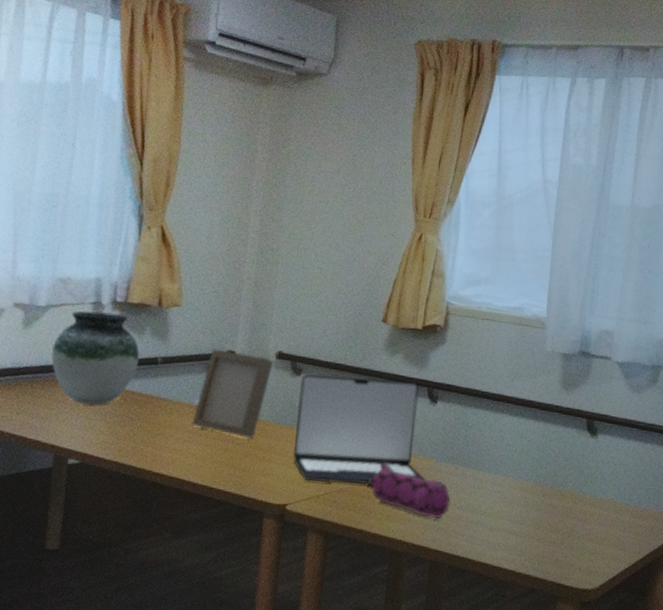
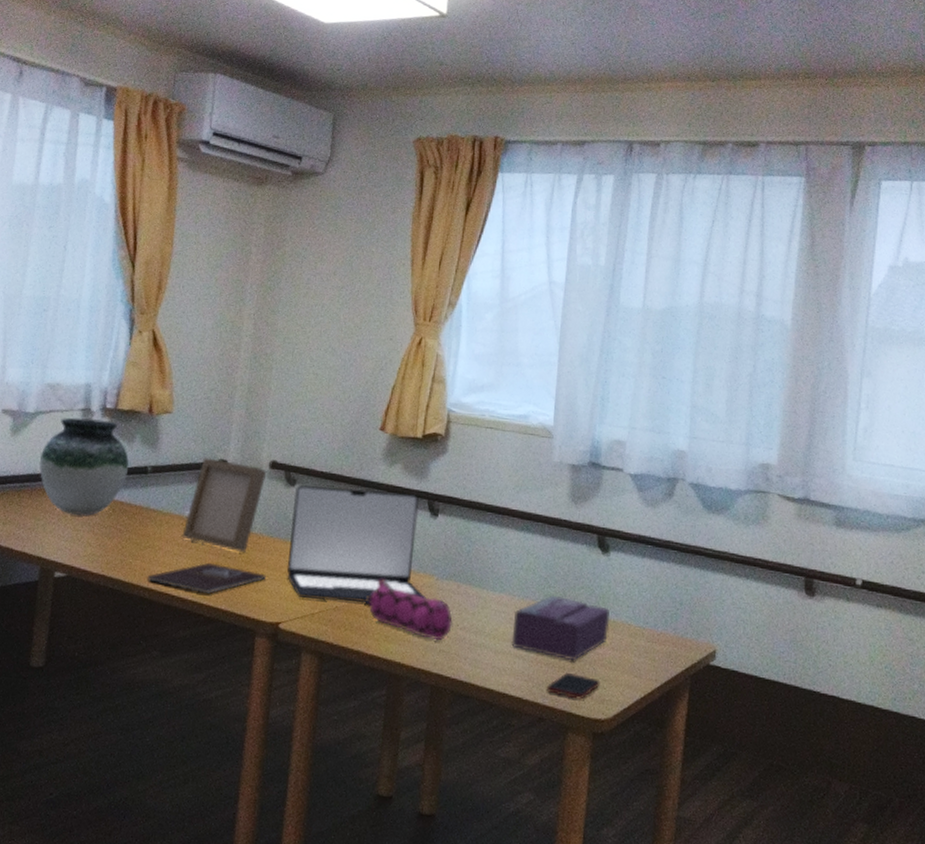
book: none [158,448,273,478] -> present [147,562,266,594]
tissue box: none [505,475,598,535] -> present [511,594,610,660]
cell phone: none [538,546,588,572] -> present [547,672,601,700]

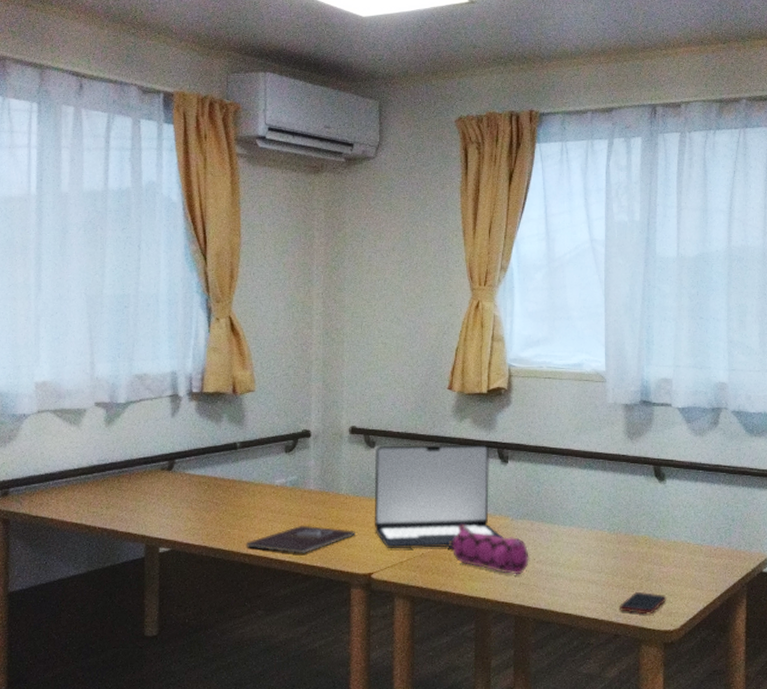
vase: present [39,417,129,515] -> none [135,404,219,493]
photo frame: present [182,457,267,552] -> none [274,429,348,512]
tissue box: present [511,594,610,660] -> none [584,523,671,580]

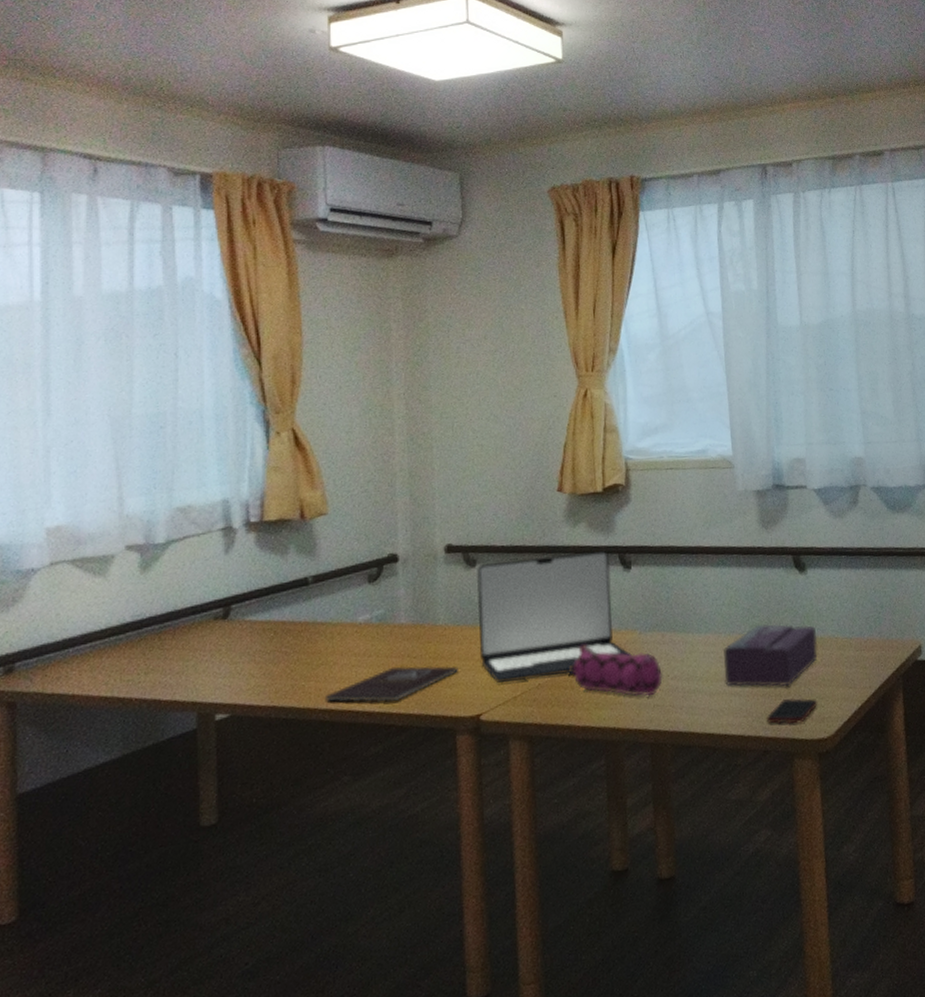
tissue box: none [584,523,671,580] -> present [724,623,818,687]

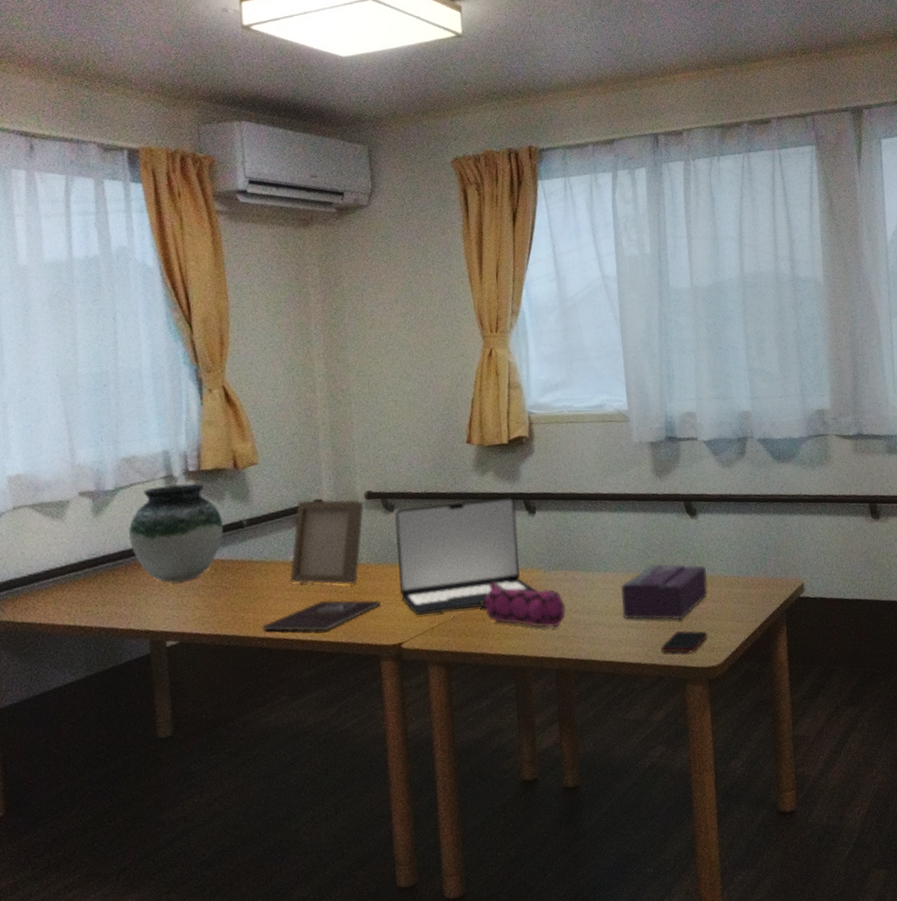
vase: none [180,536,286,647] -> present [129,483,224,582]
photo frame: none [358,553,443,649] -> present [290,499,364,585]

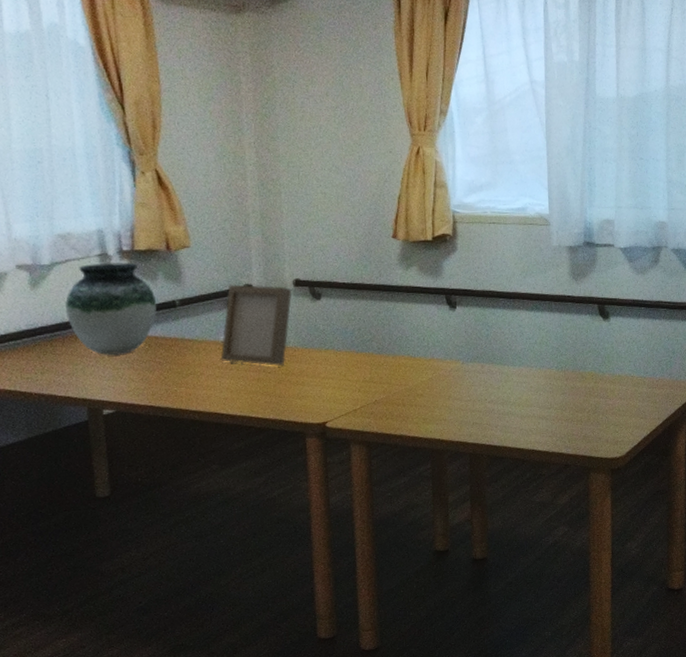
book: present [262,599,381,632] -> none [194,379,307,408]
laptop: present [395,497,539,615] -> none [322,292,456,397]
pencil case: present [479,582,566,628] -> none [400,370,481,416]
tissue box: present [621,563,708,620] -> none [534,361,616,414]
cell phone: present [661,630,708,654] -> none [569,424,613,445]

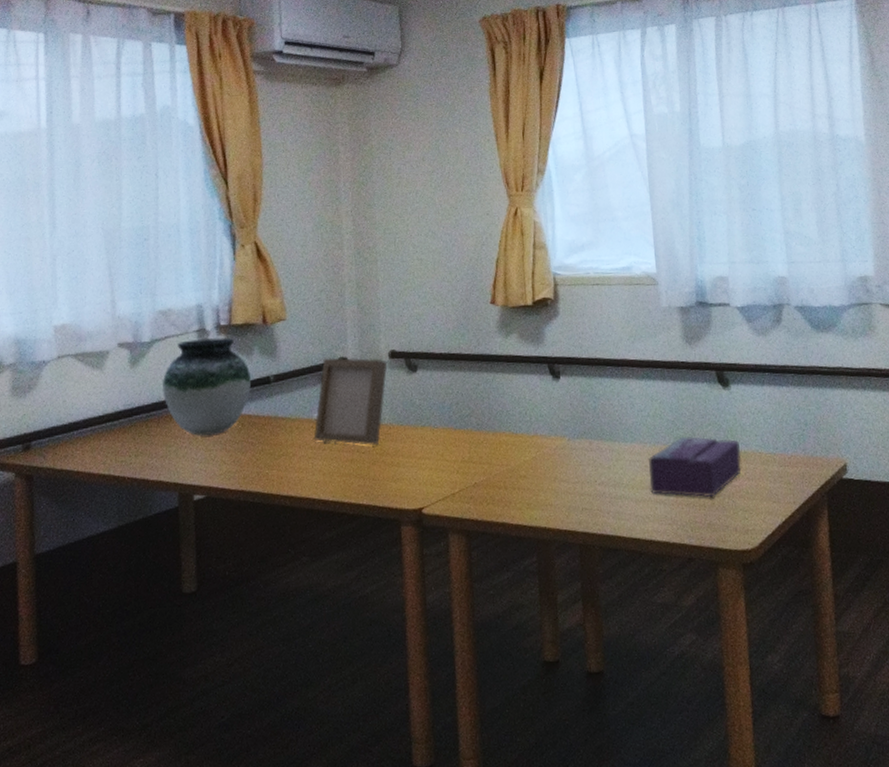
tissue box: none [534,361,616,414] -> present [649,436,742,497]

